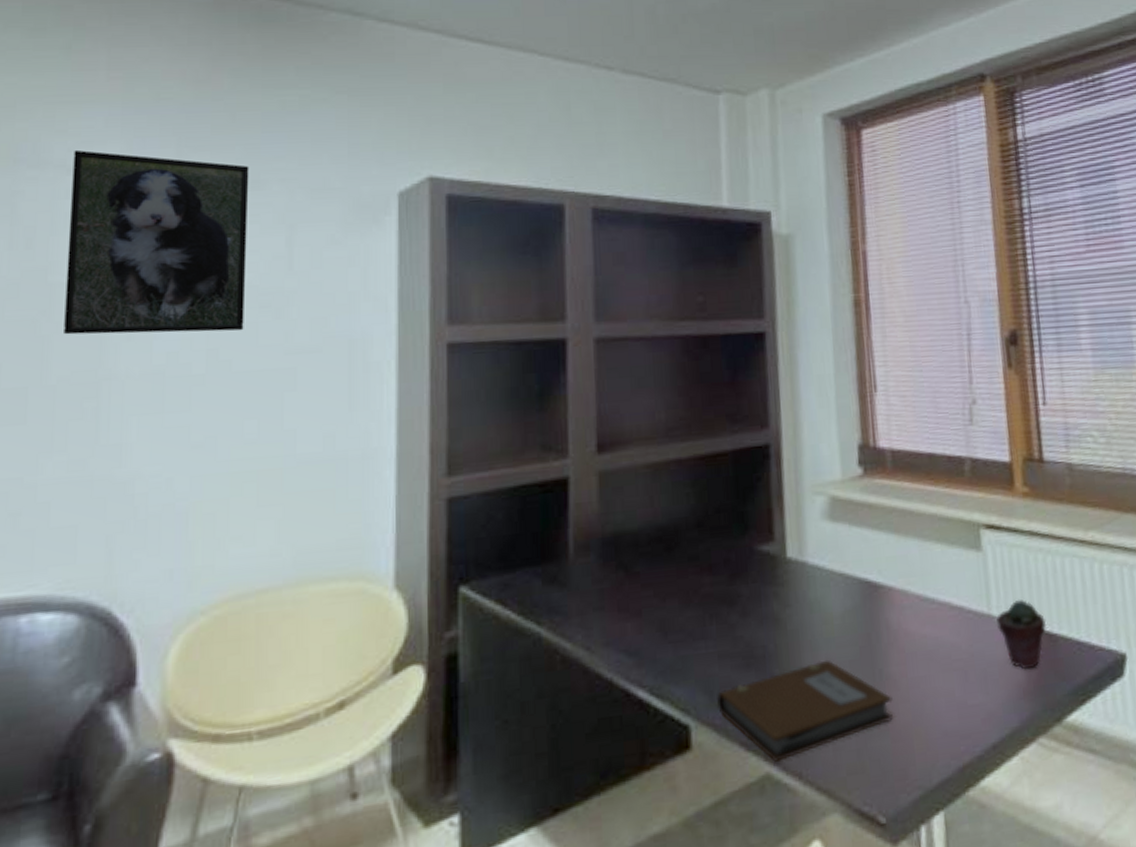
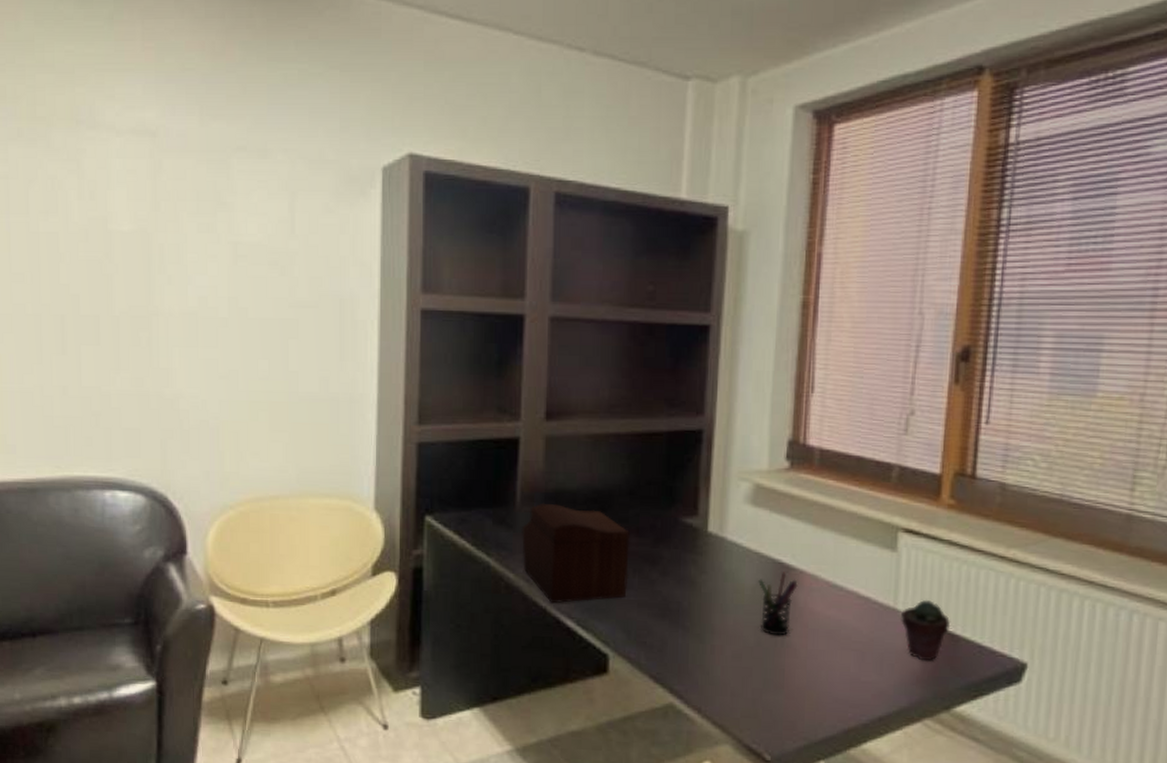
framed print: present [64,149,249,335] -> none [120,114,258,284]
sewing box: none [577,550,705,673] -> present [522,503,630,604]
notebook: present [716,659,893,764] -> none [632,622,791,697]
pen holder: none [845,591,889,669] -> present [757,572,798,636]

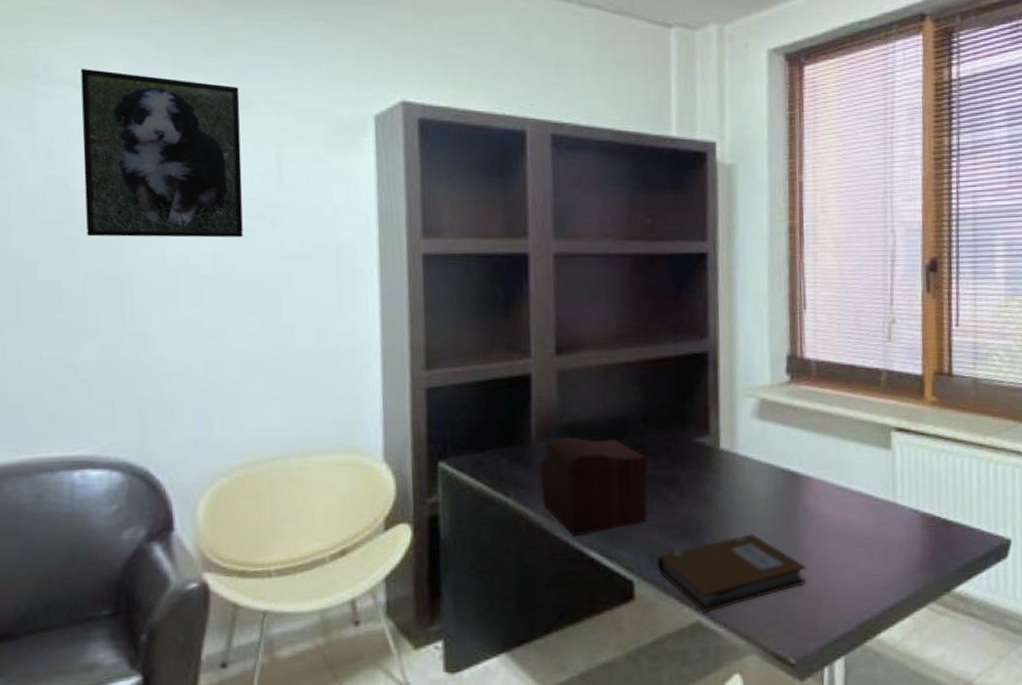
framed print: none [120,114,258,284] -> present [81,68,243,238]
notebook: none [632,622,791,697] -> present [656,533,806,614]
pen holder: present [757,572,798,636] -> none [769,480,807,542]
potted succulent: present [901,599,951,660] -> none [900,491,944,548]

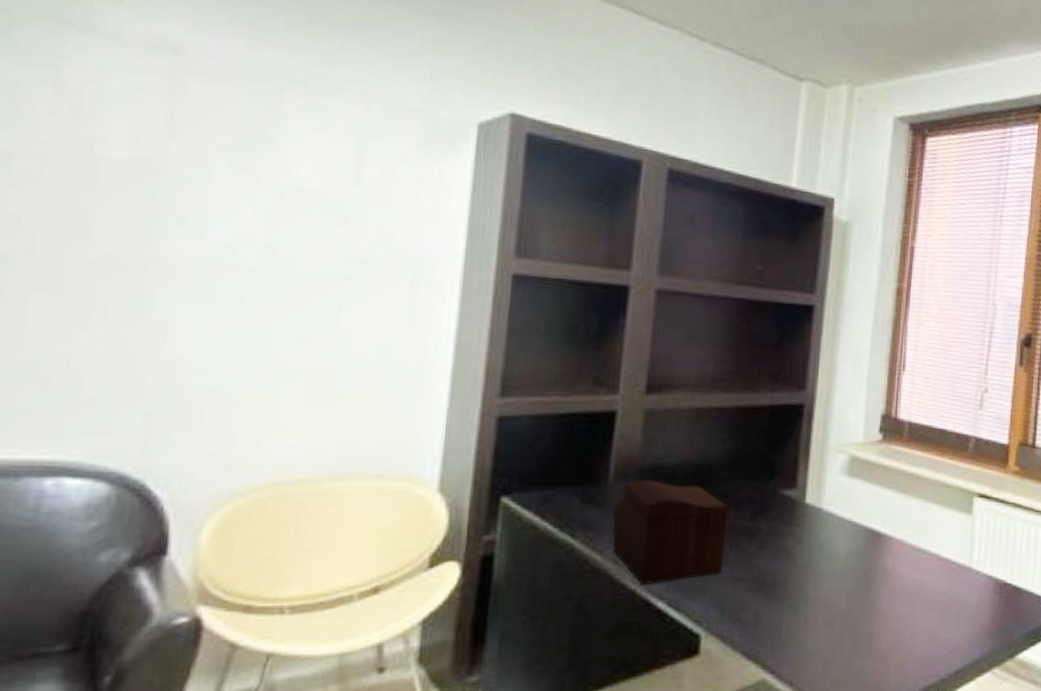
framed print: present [81,68,243,238] -> none [109,22,324,234]
notebook: present [656,533,806,614] -> none [726,591,879,672]

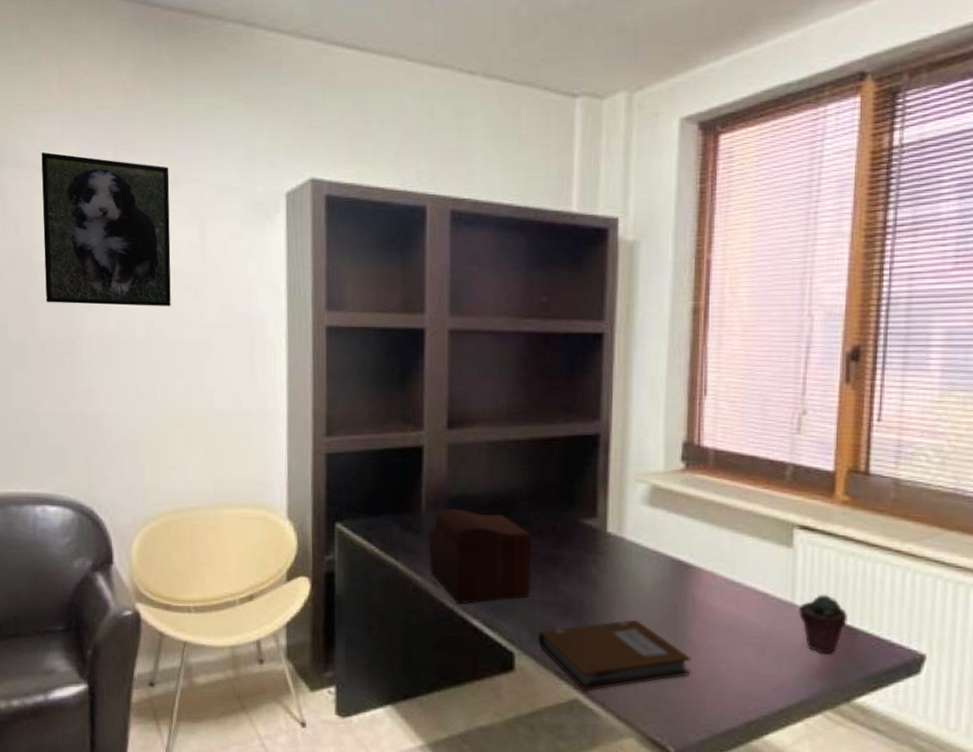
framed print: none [109,22,324,234] -> present [41,152,171,307]
notebook: none [726,591,879,672] -> present [537,619,691,692]
potted succulent: none [975,557,1016,613] -> present [799,594,849,653]

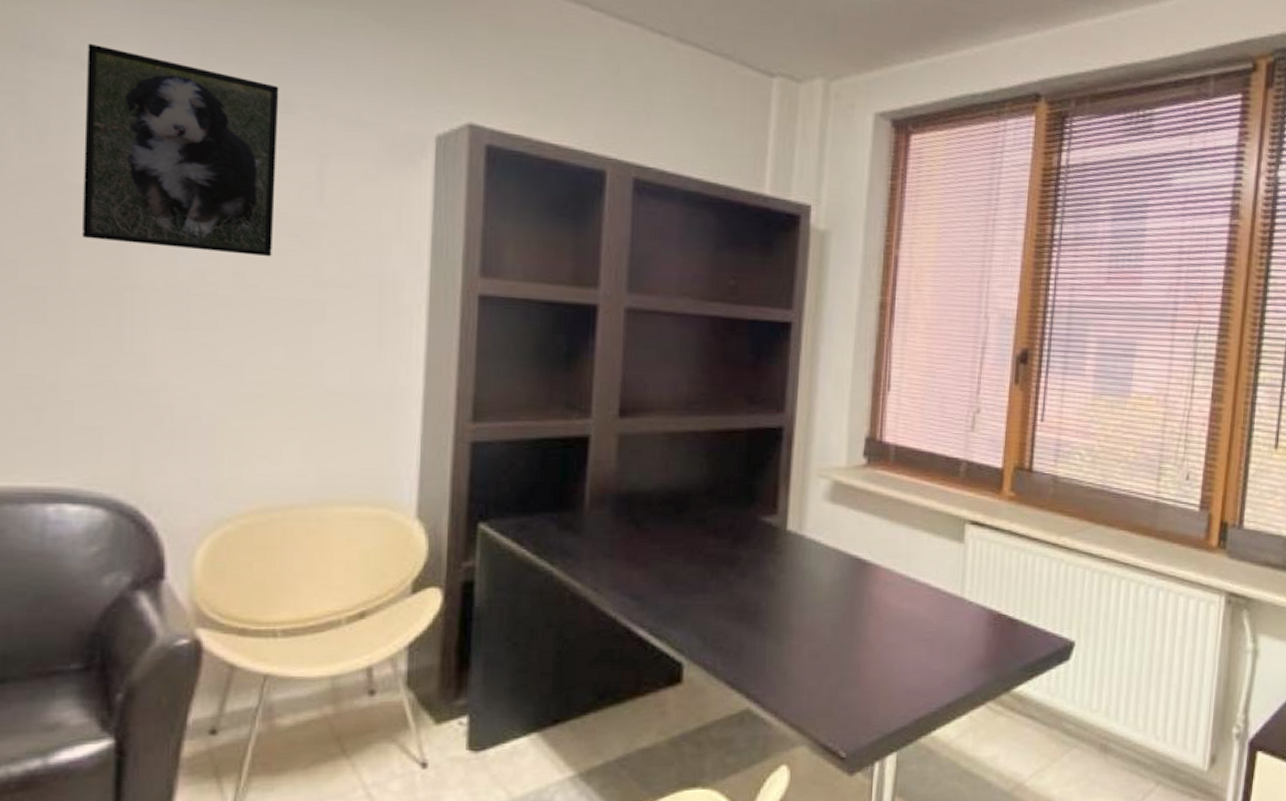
sewing box: present [428,508,531,605] -> none [590,505,707,613]
notebook: present [537,619,691,692] -> none [708,620,866,701]
potted succulent: present [799,594,849,653] -> none [967,587,1011,645]

